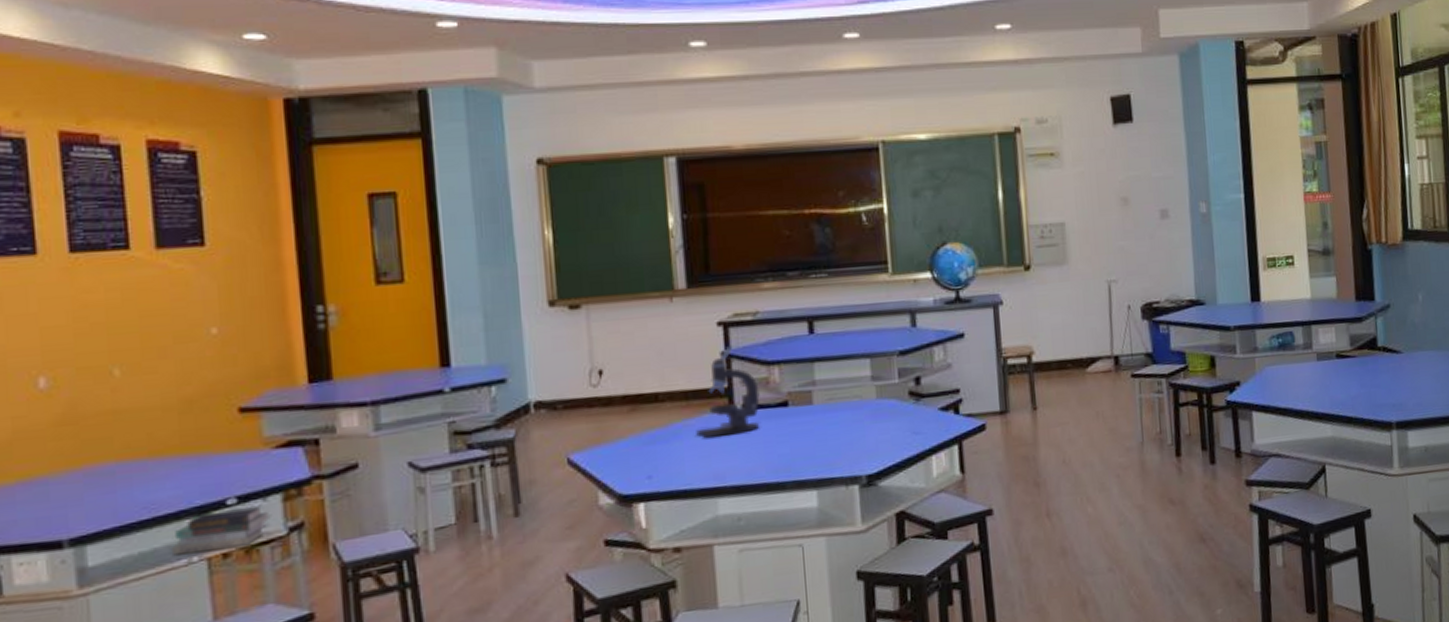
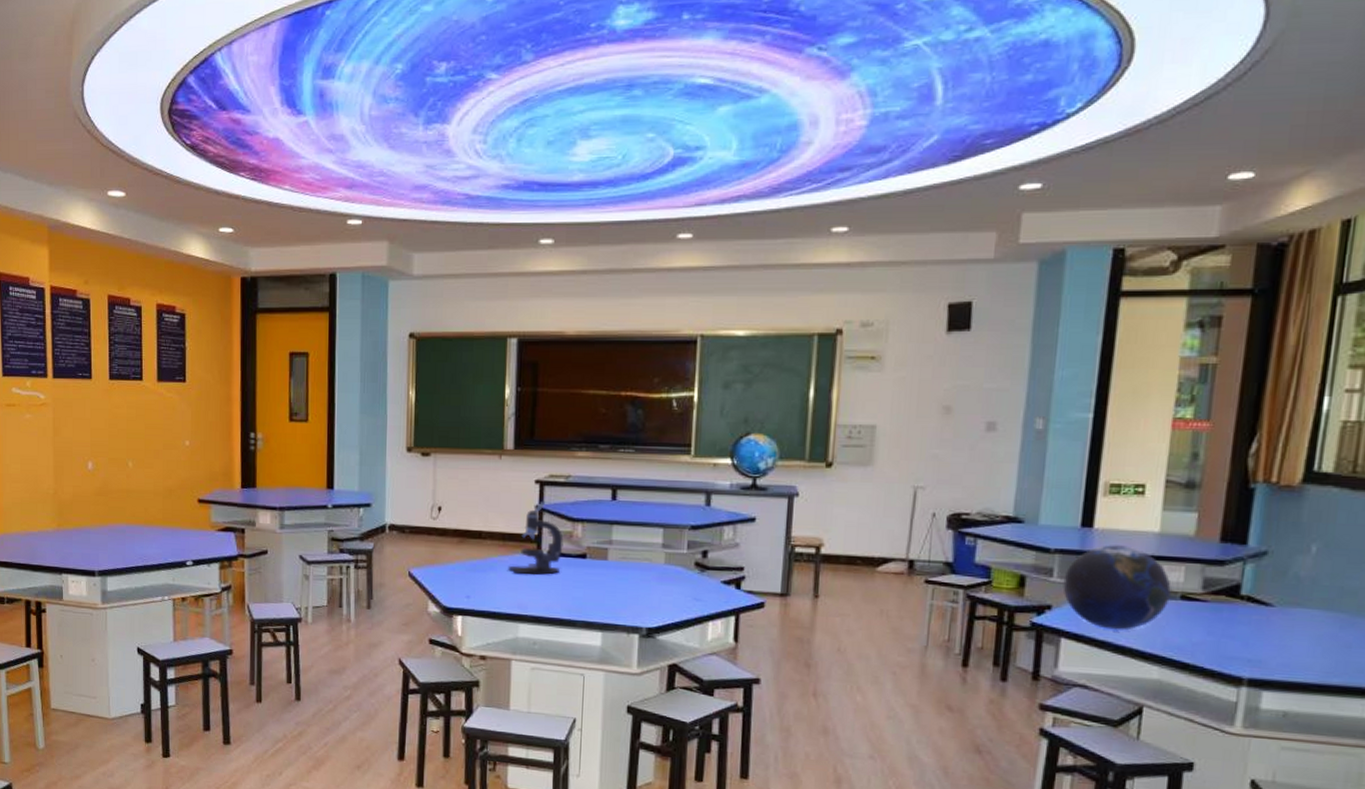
books: present [172,506,269,556] -> none [154,568,210,595]
globe: none [1245,314,1329,397] -> present [1063,545,1171,632]

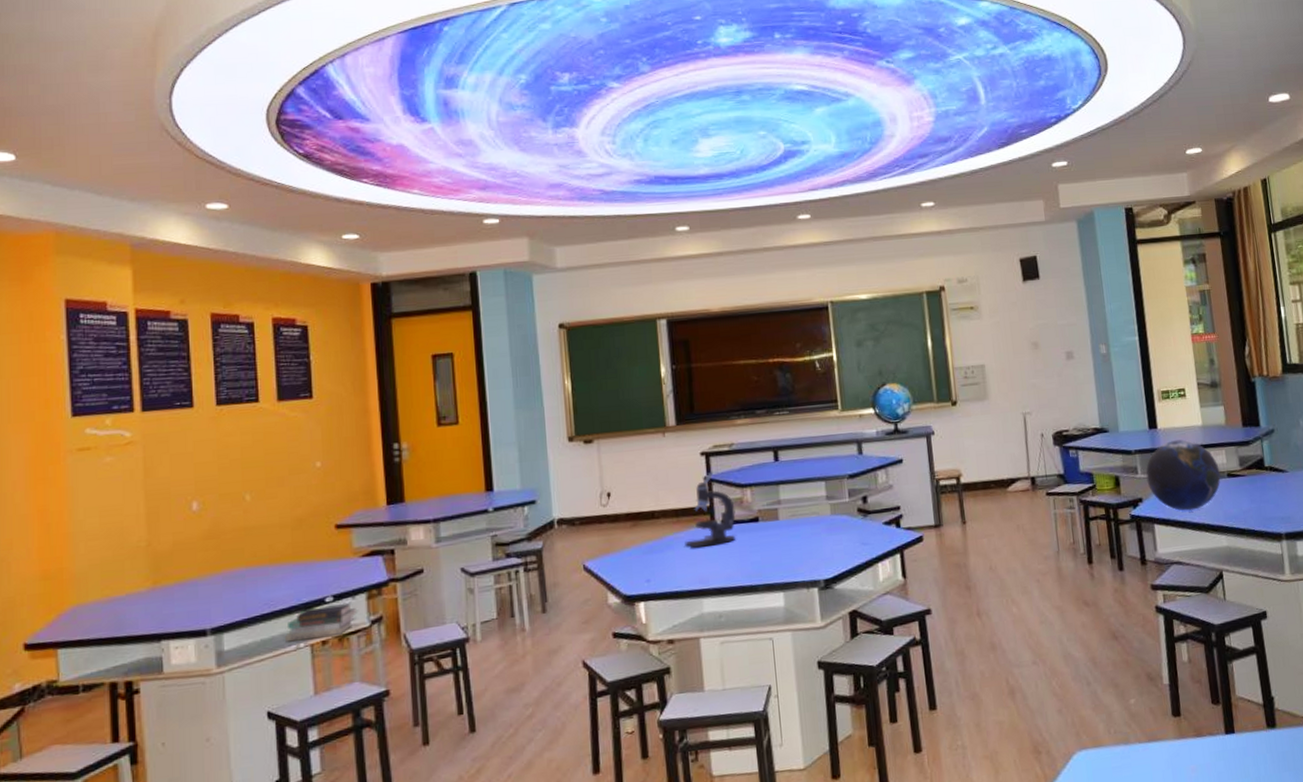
books: none [154,568,210,595] -> present [285,603,356,642]

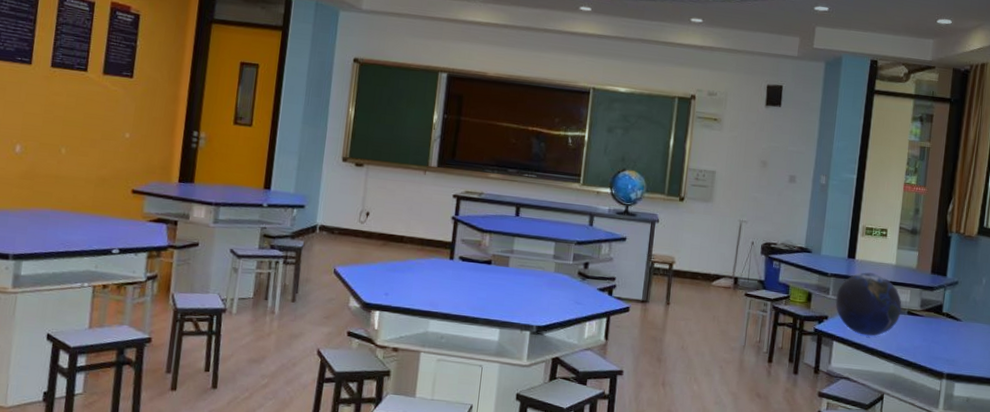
books: present [285,603,356,642] -> none [73,255,137,283]
microscope: present [685,472,736,549] -> none [424,213,473,278]

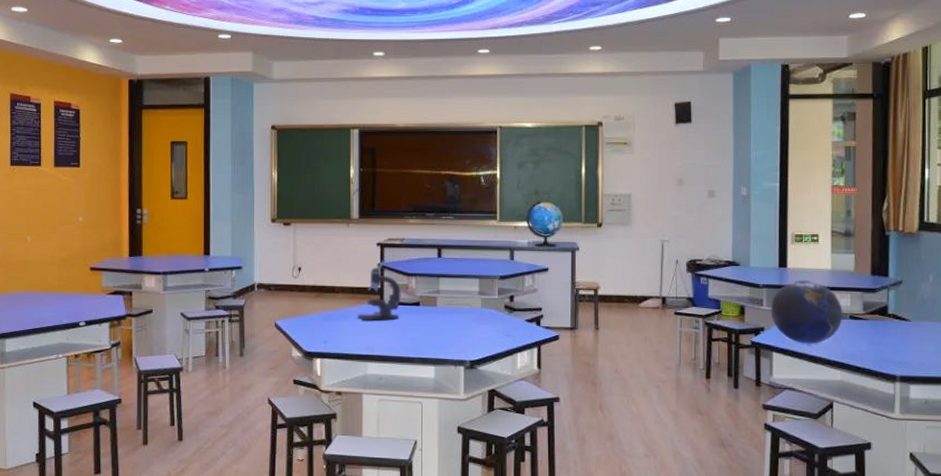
microscope: none [424,213,473,278] -> present [357,260,401,322]

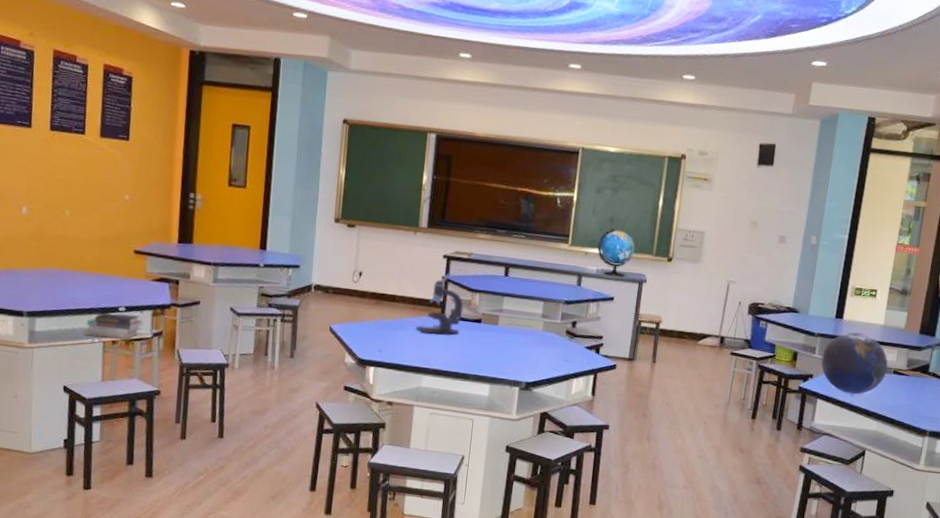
books: none [49,328,101,352] -> present [84,312,142,339]

